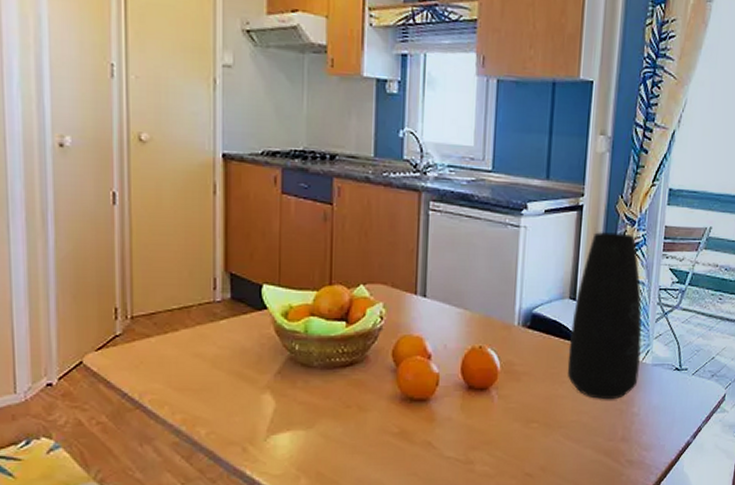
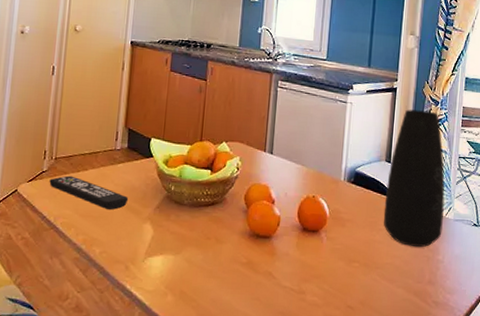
remote control: none [126,339,239,381] -> present [49,175,129,211]

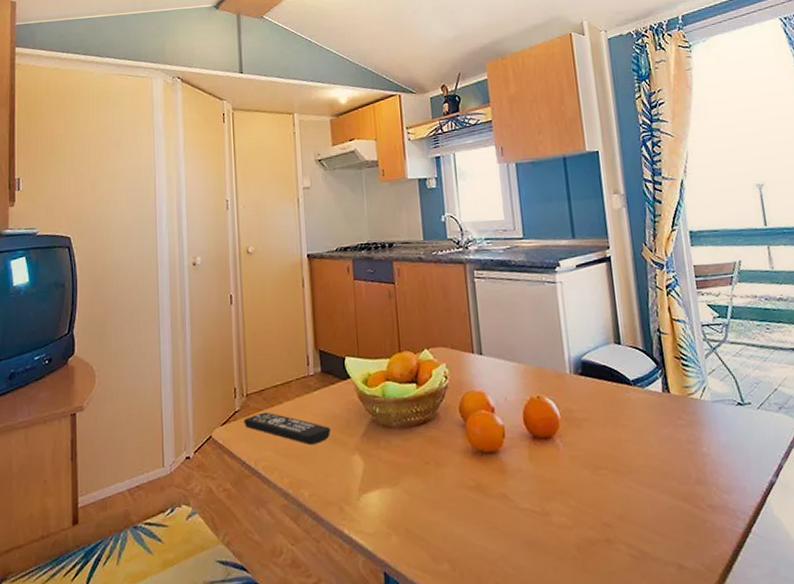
vase: present [383,109,445,248] -> none [621,277,701,442]

